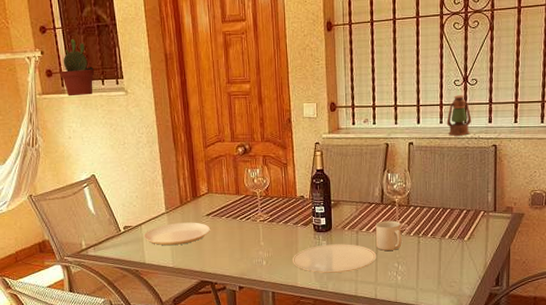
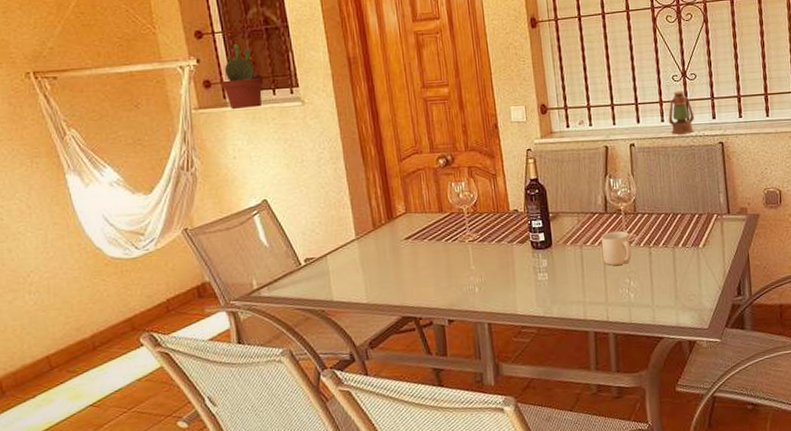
plate: present [143,222,210,246] -> none [330,248,410,279]
plate: present [292,244,377,273] -> none [508,260,605,297]

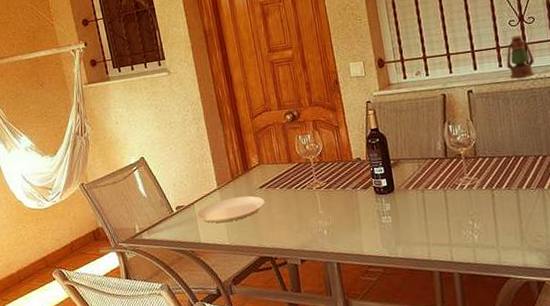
potted cactus: present [221,43,264,110] -> none [104,27,137,83]
plate: none [330,248,410,279] -> present [197,195,265,223]
cup: present [600,230,632,266] -> none [441,174,474,209]

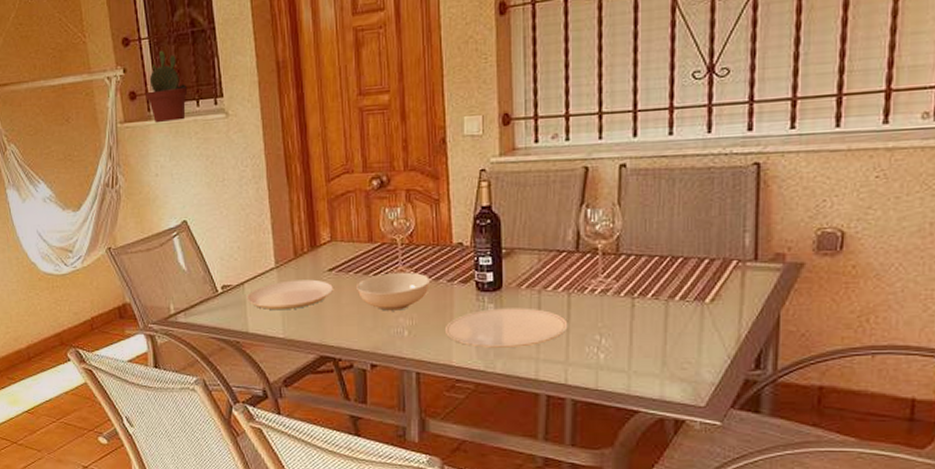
potted cactus: none [104,27,137,83] -> present [146,50,188,123]
bowl: none [282,183,339,216] -> present [355,272,430,311]
plate: none [354,204,448,239] -> present [444,307,568,348]
lantern: present [504,21,535,79] -> none [679,72,720,152]

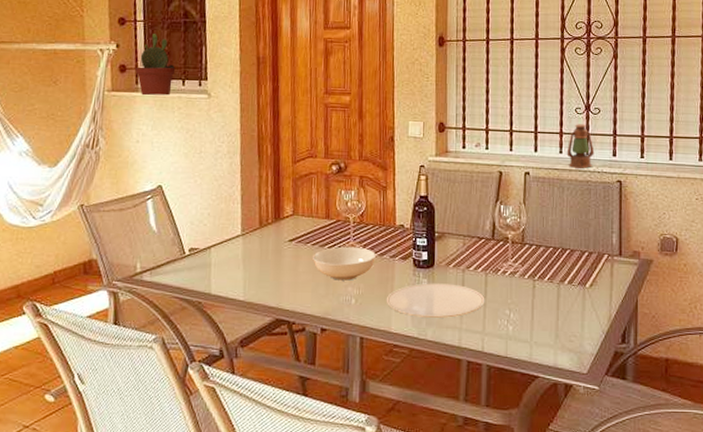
plate: present [247,279,333,311] -> none [212,247,292,275]
lantern: none [679,72,720,152] -> present [566,109,595,169]

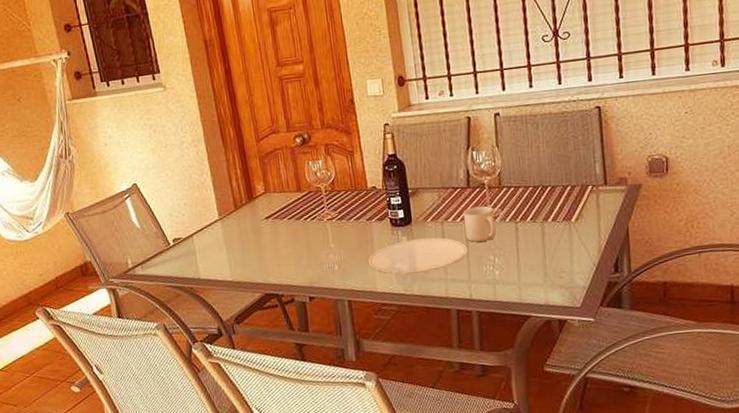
potted cactus: present [135,33,176,96] -> none [90,34,128,99]
bowl: present [312,246,376,281] -> none [289,214,352,250]
cup: none [484,259,515,296] -> present [463,205,497,243]
lantern: present [566,109,595,169] -> none [536,36,568,101]

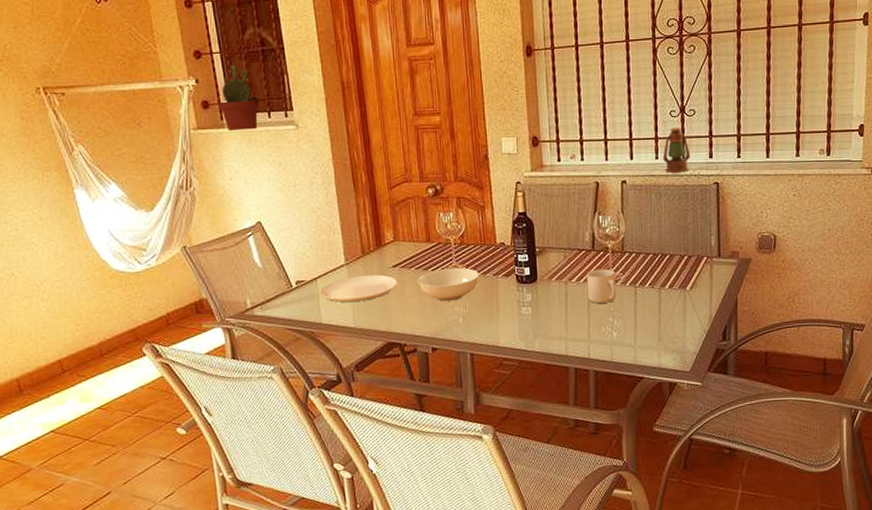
potted cactus: none [90,34,128,99] -> present [218,64,260,131]
plate: none [196,227,271,257] -> present [319,274,397,303]
bowl: none [289,214,352,250] -> present [416,267,479,301]
plate: present [368,237,468,275] -> none [492,296,589,331]
lantern: none [536,36,568,101] -> present [662,112,691,173]

